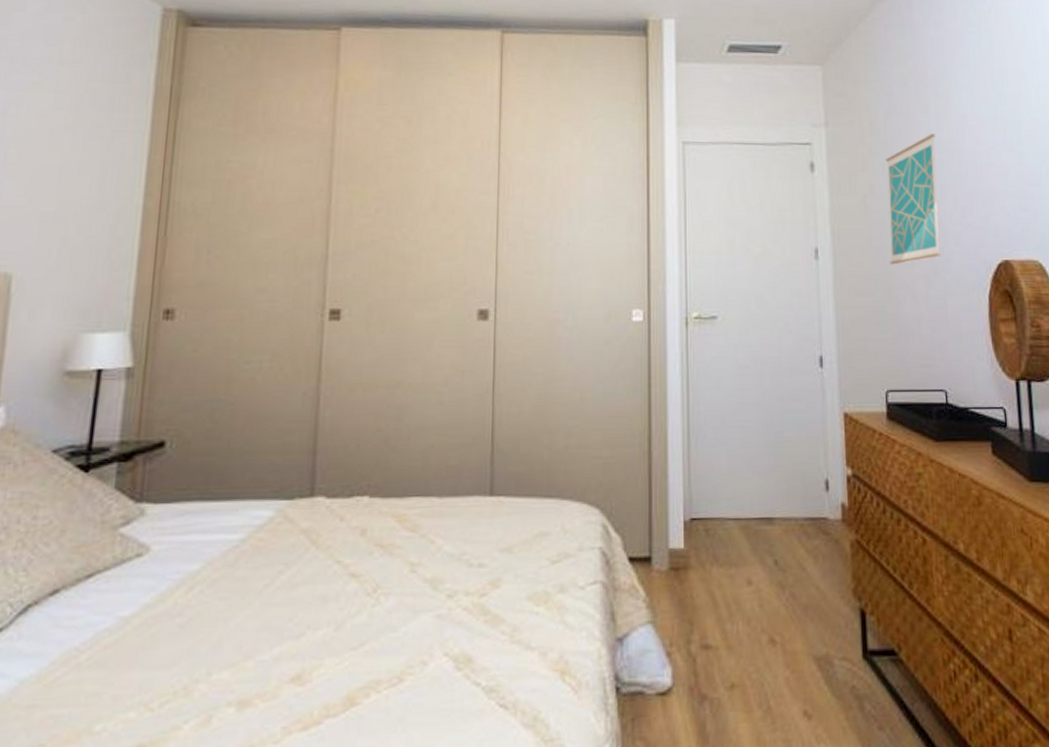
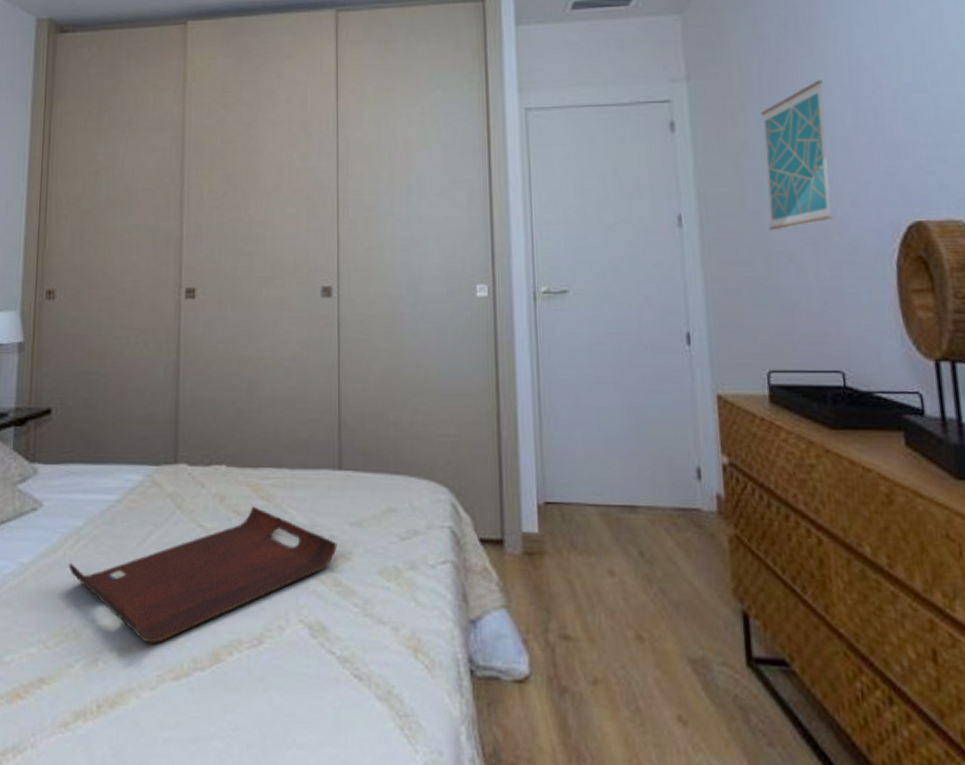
serving tray: none [180,537,486,694] -> present [68,506,337,644]

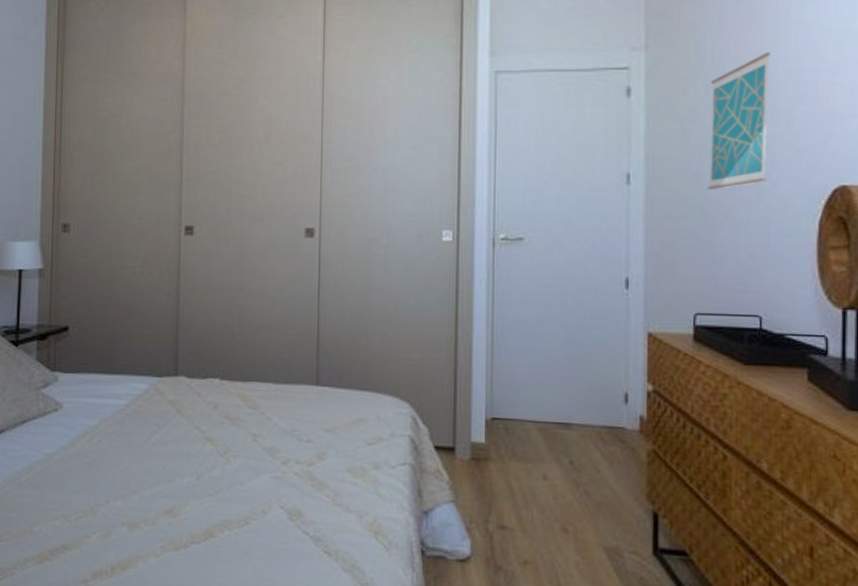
serving tray: present [68,506,337,644] -> none [85,413,313,522]

